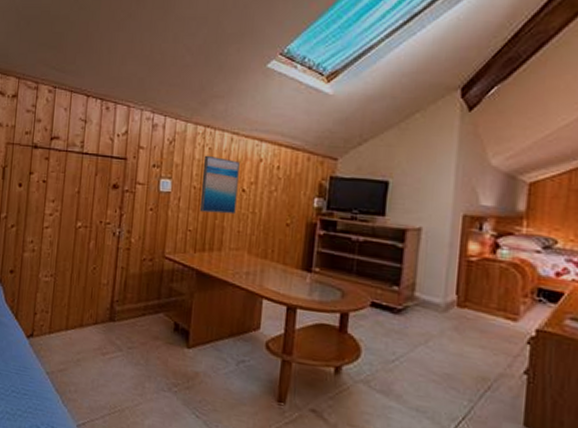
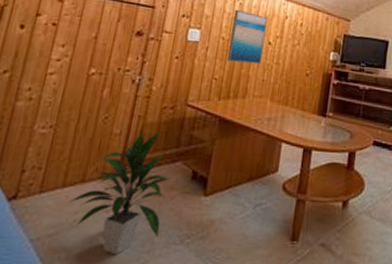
indoor plant: none [72,282,157,394] -> present [68,131,173,255]

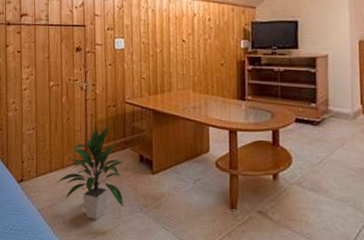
wall art: present [226,9,268,65] -> none [148,15,179,62]

